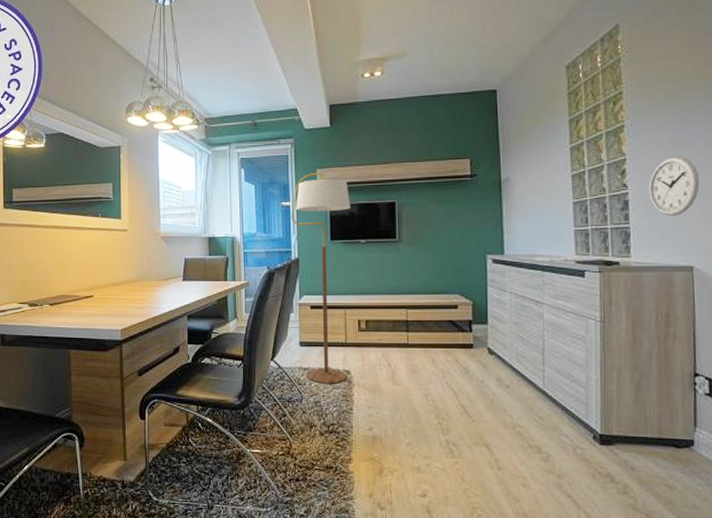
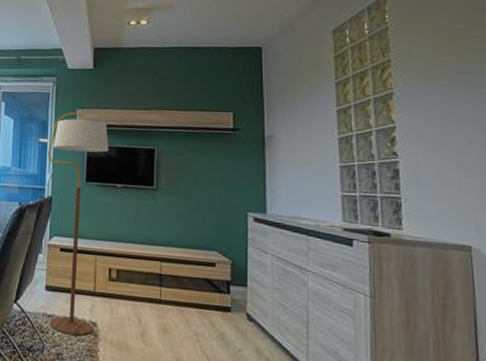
wall clock: present [649,155,700,217] -> none [420,128,475,191]

